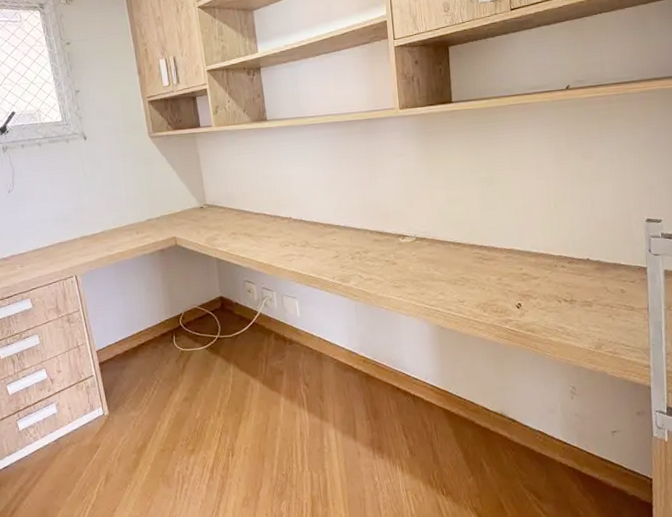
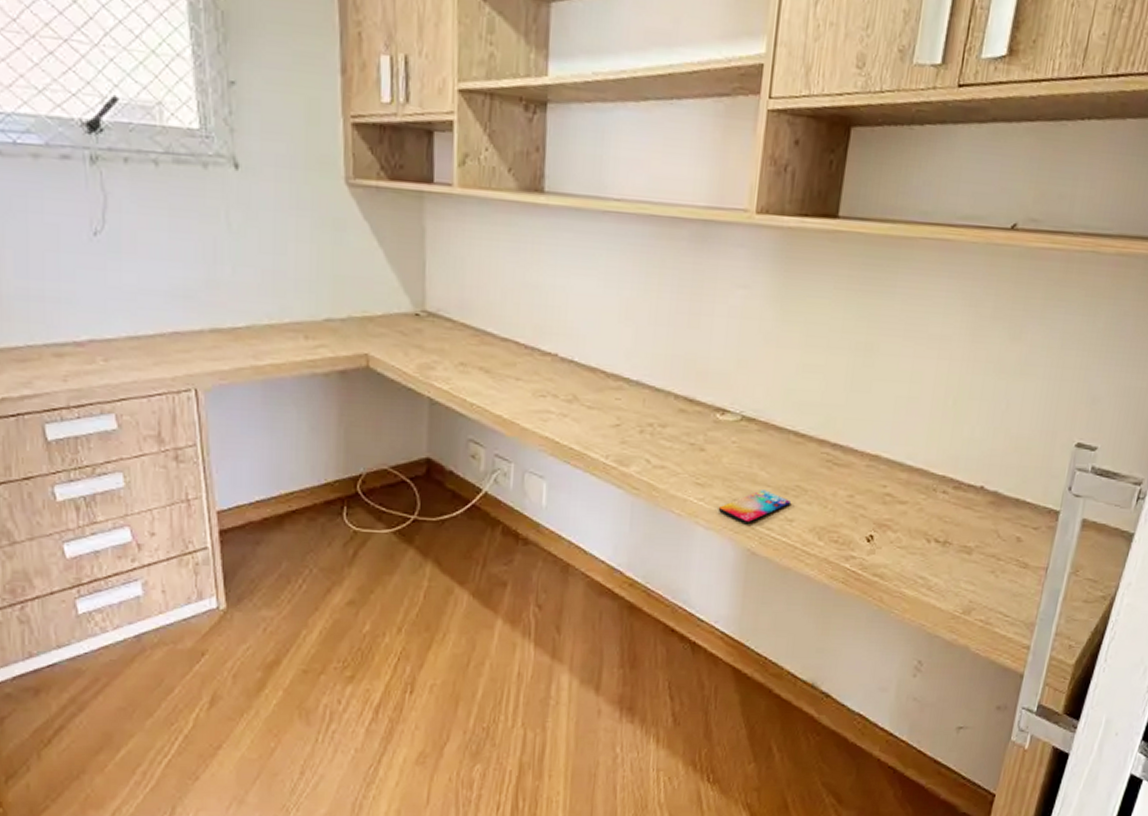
smartphone: none [412,284,460,308] -> present [718,490,790,523]

